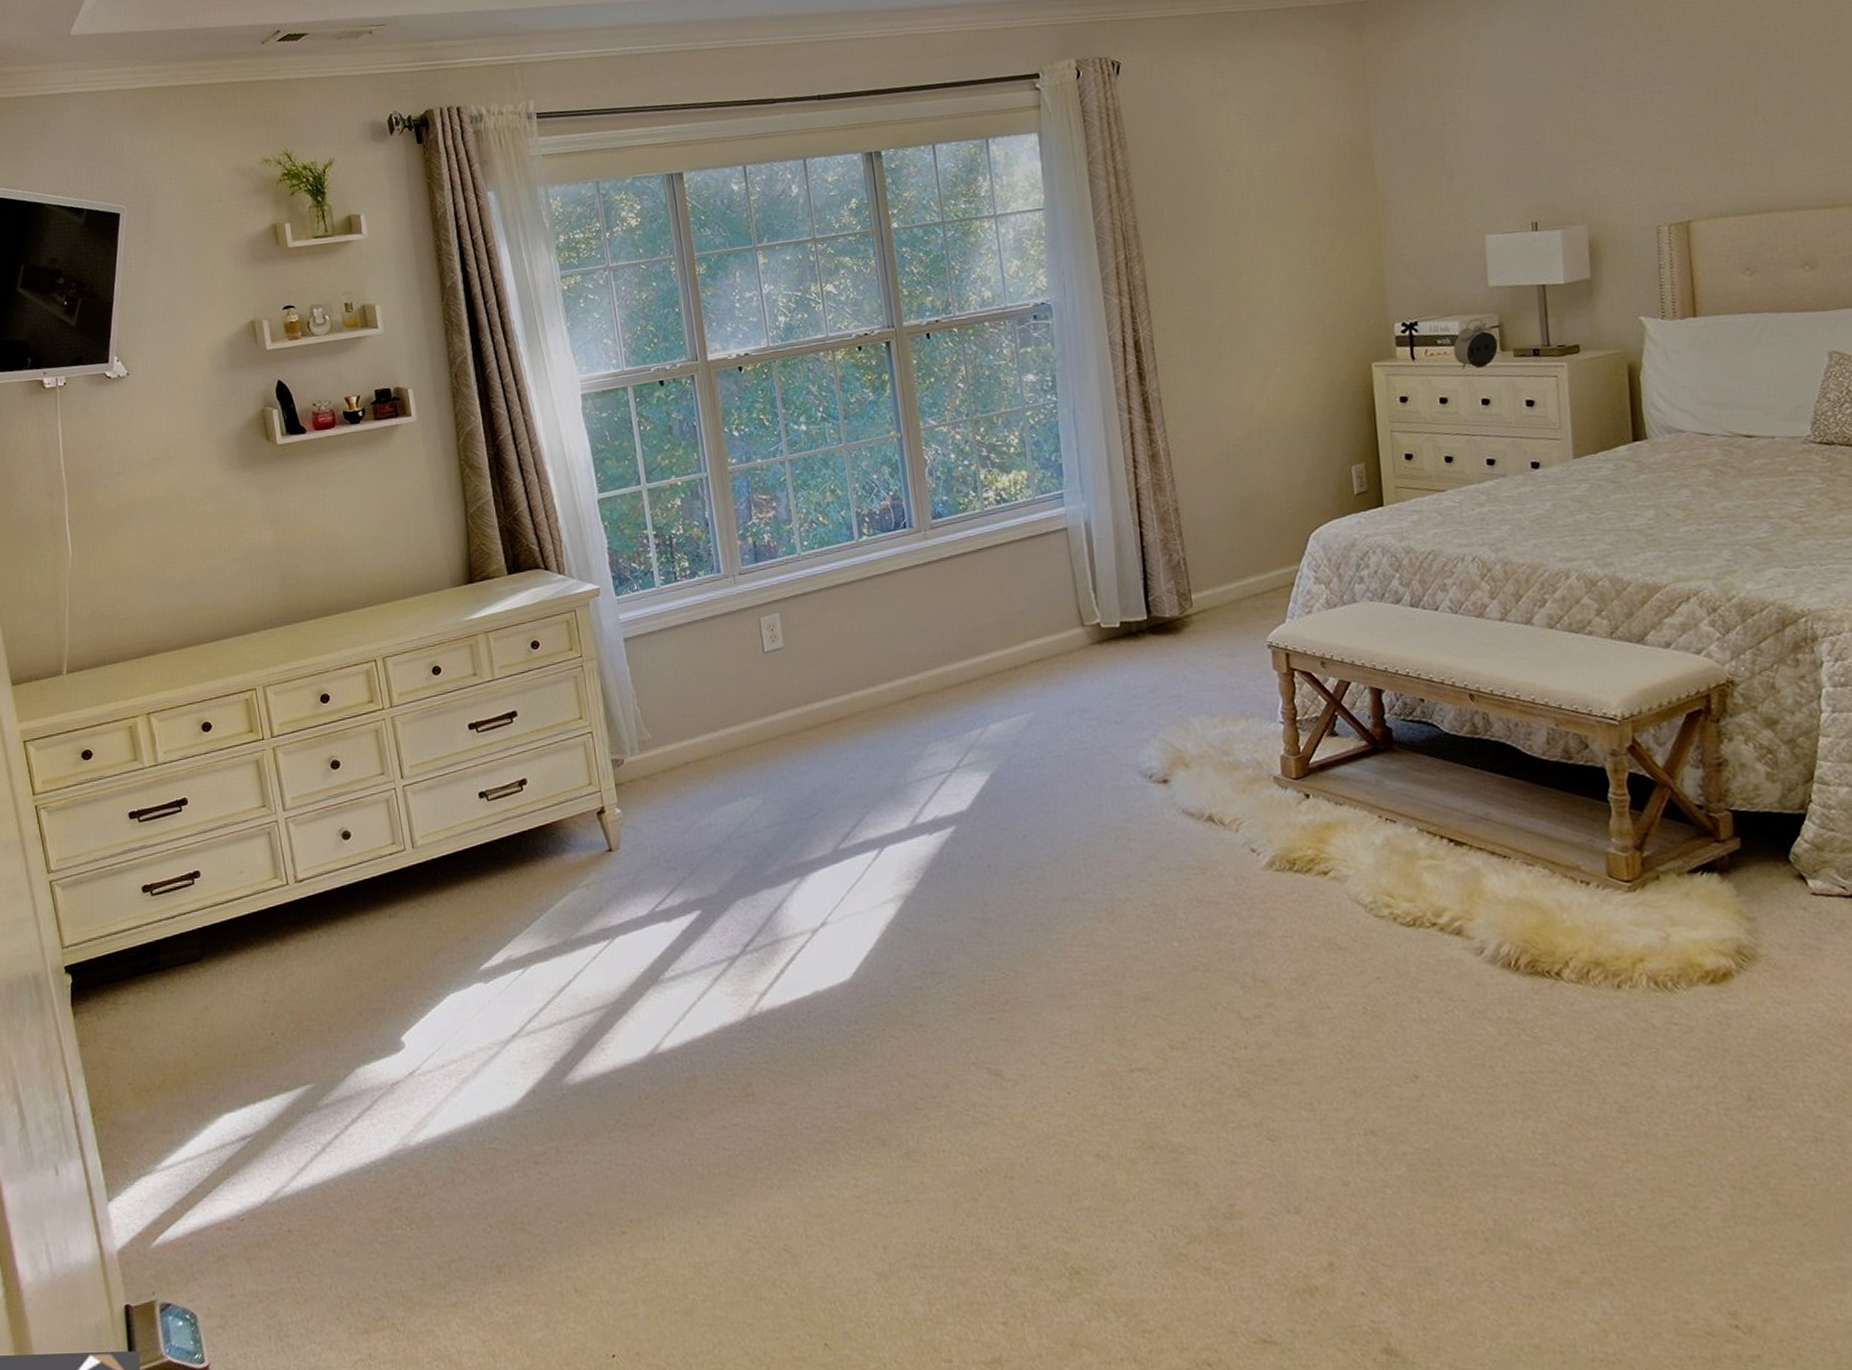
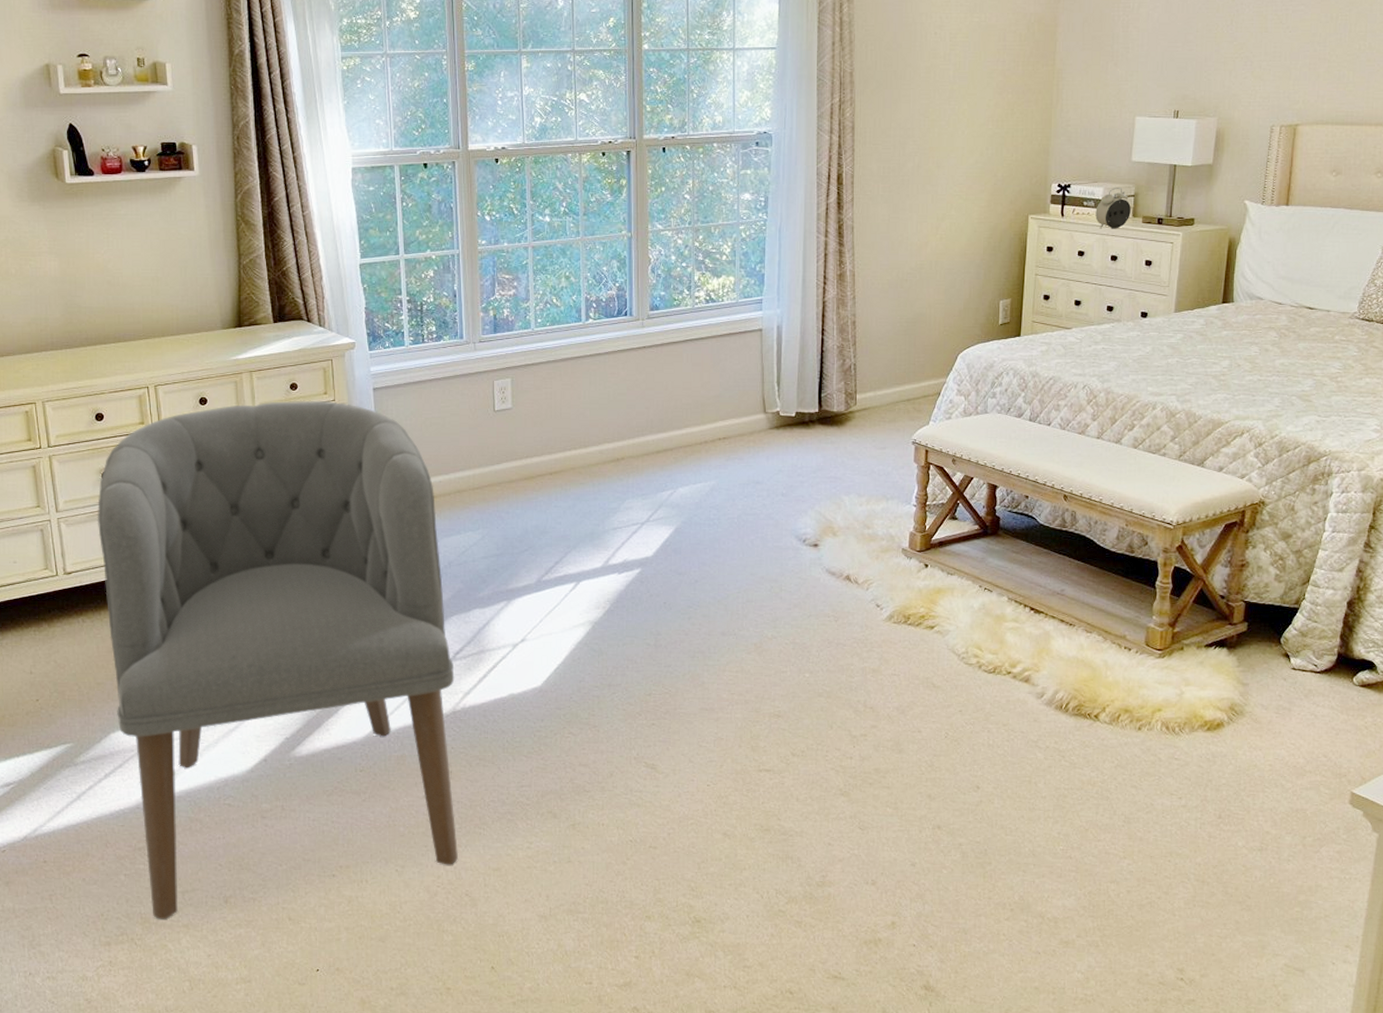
armchair: none [327,658,772,1298] -> present [97,400,459,919]

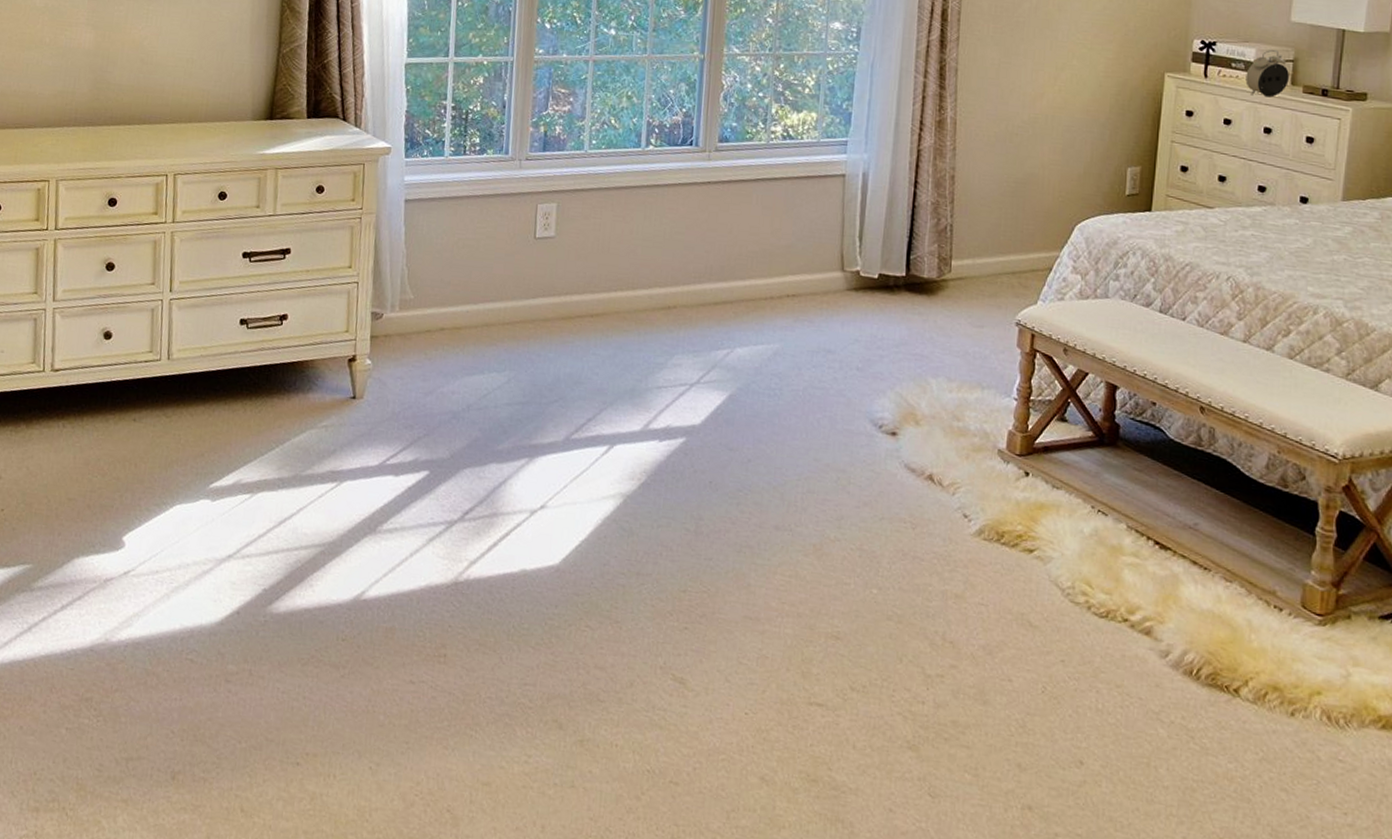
armchair: present [97,400,459,919] -> none [84,203,461,789]

